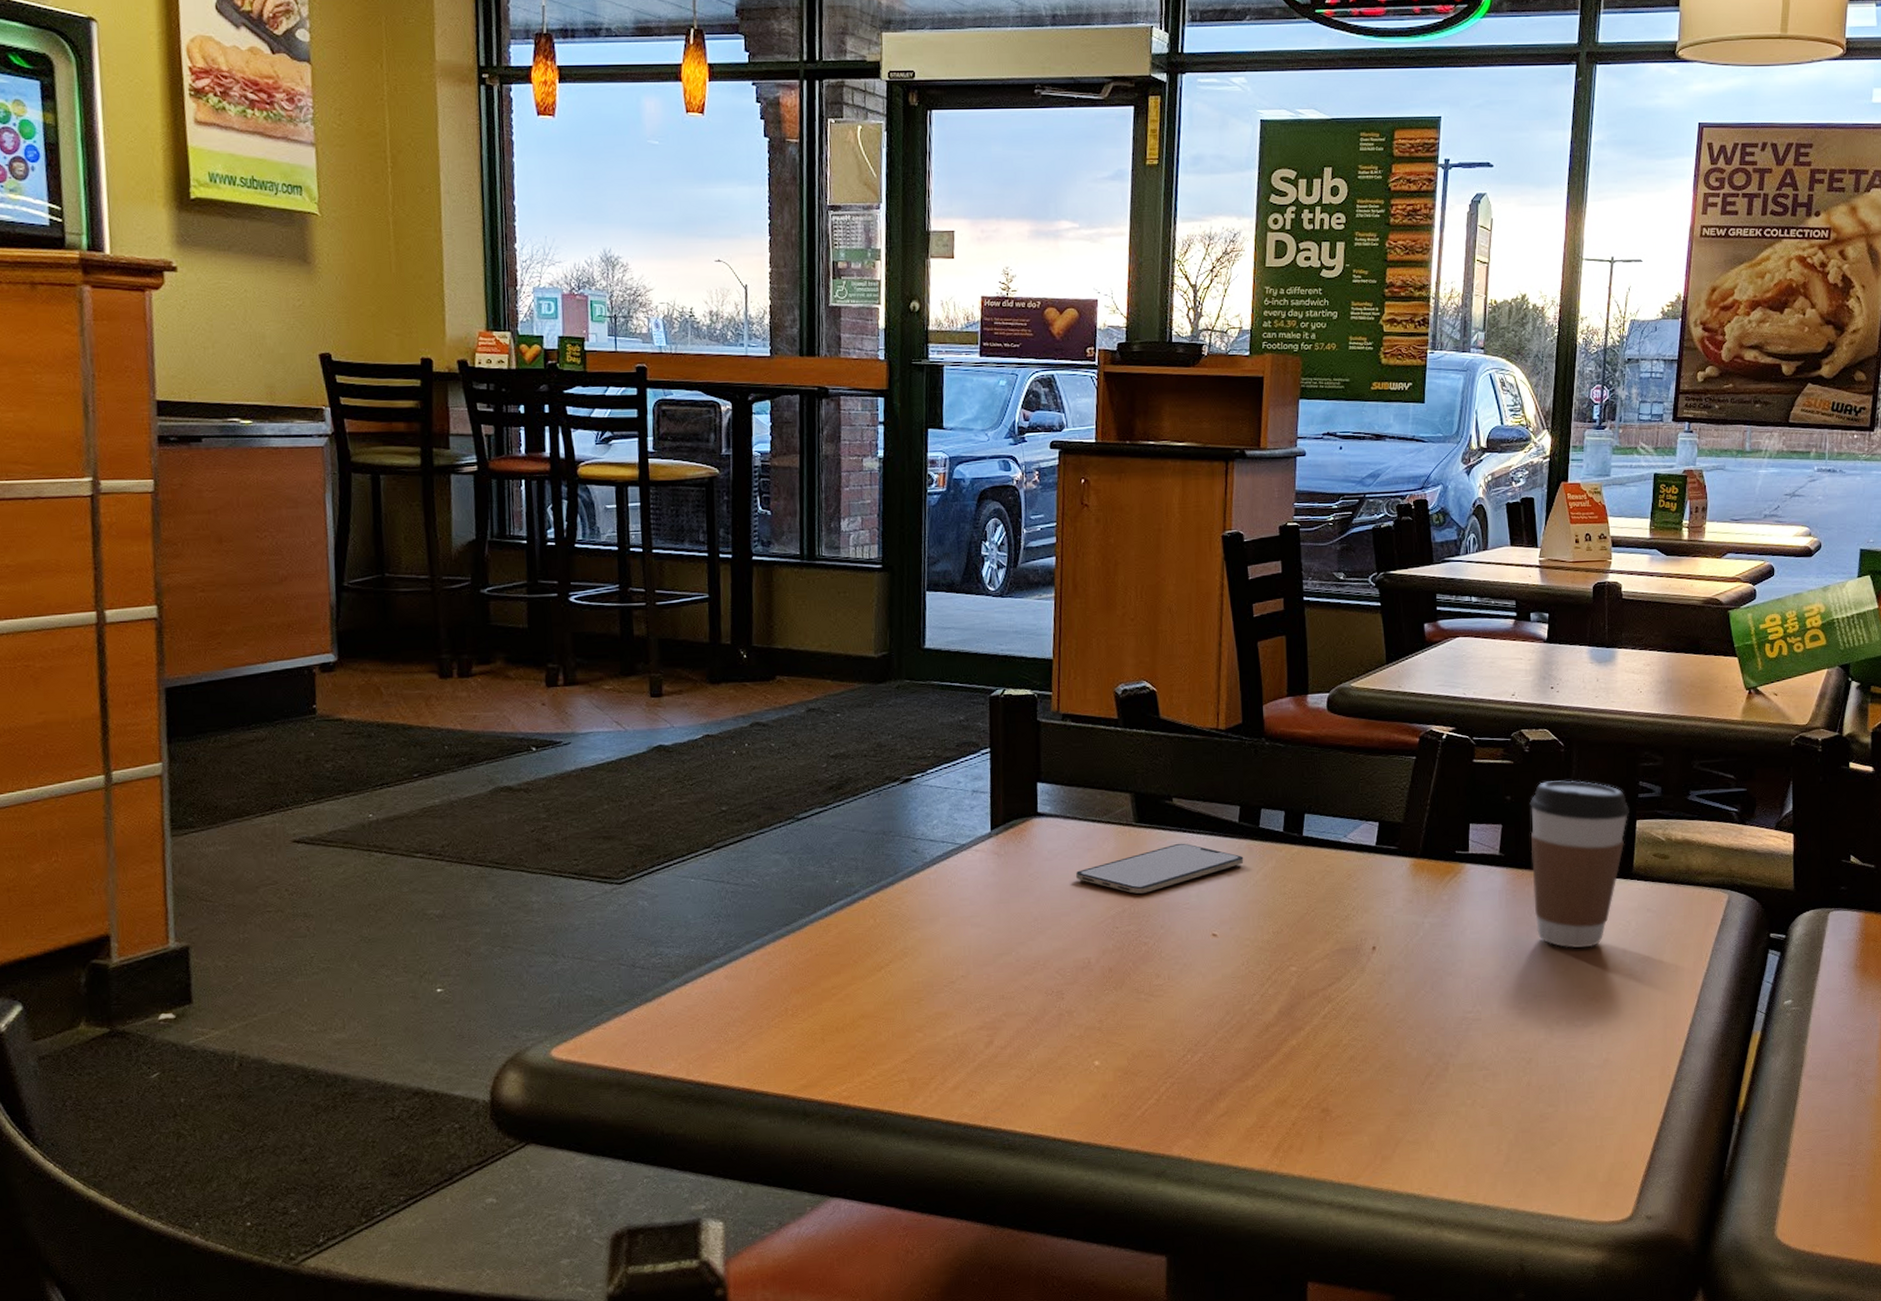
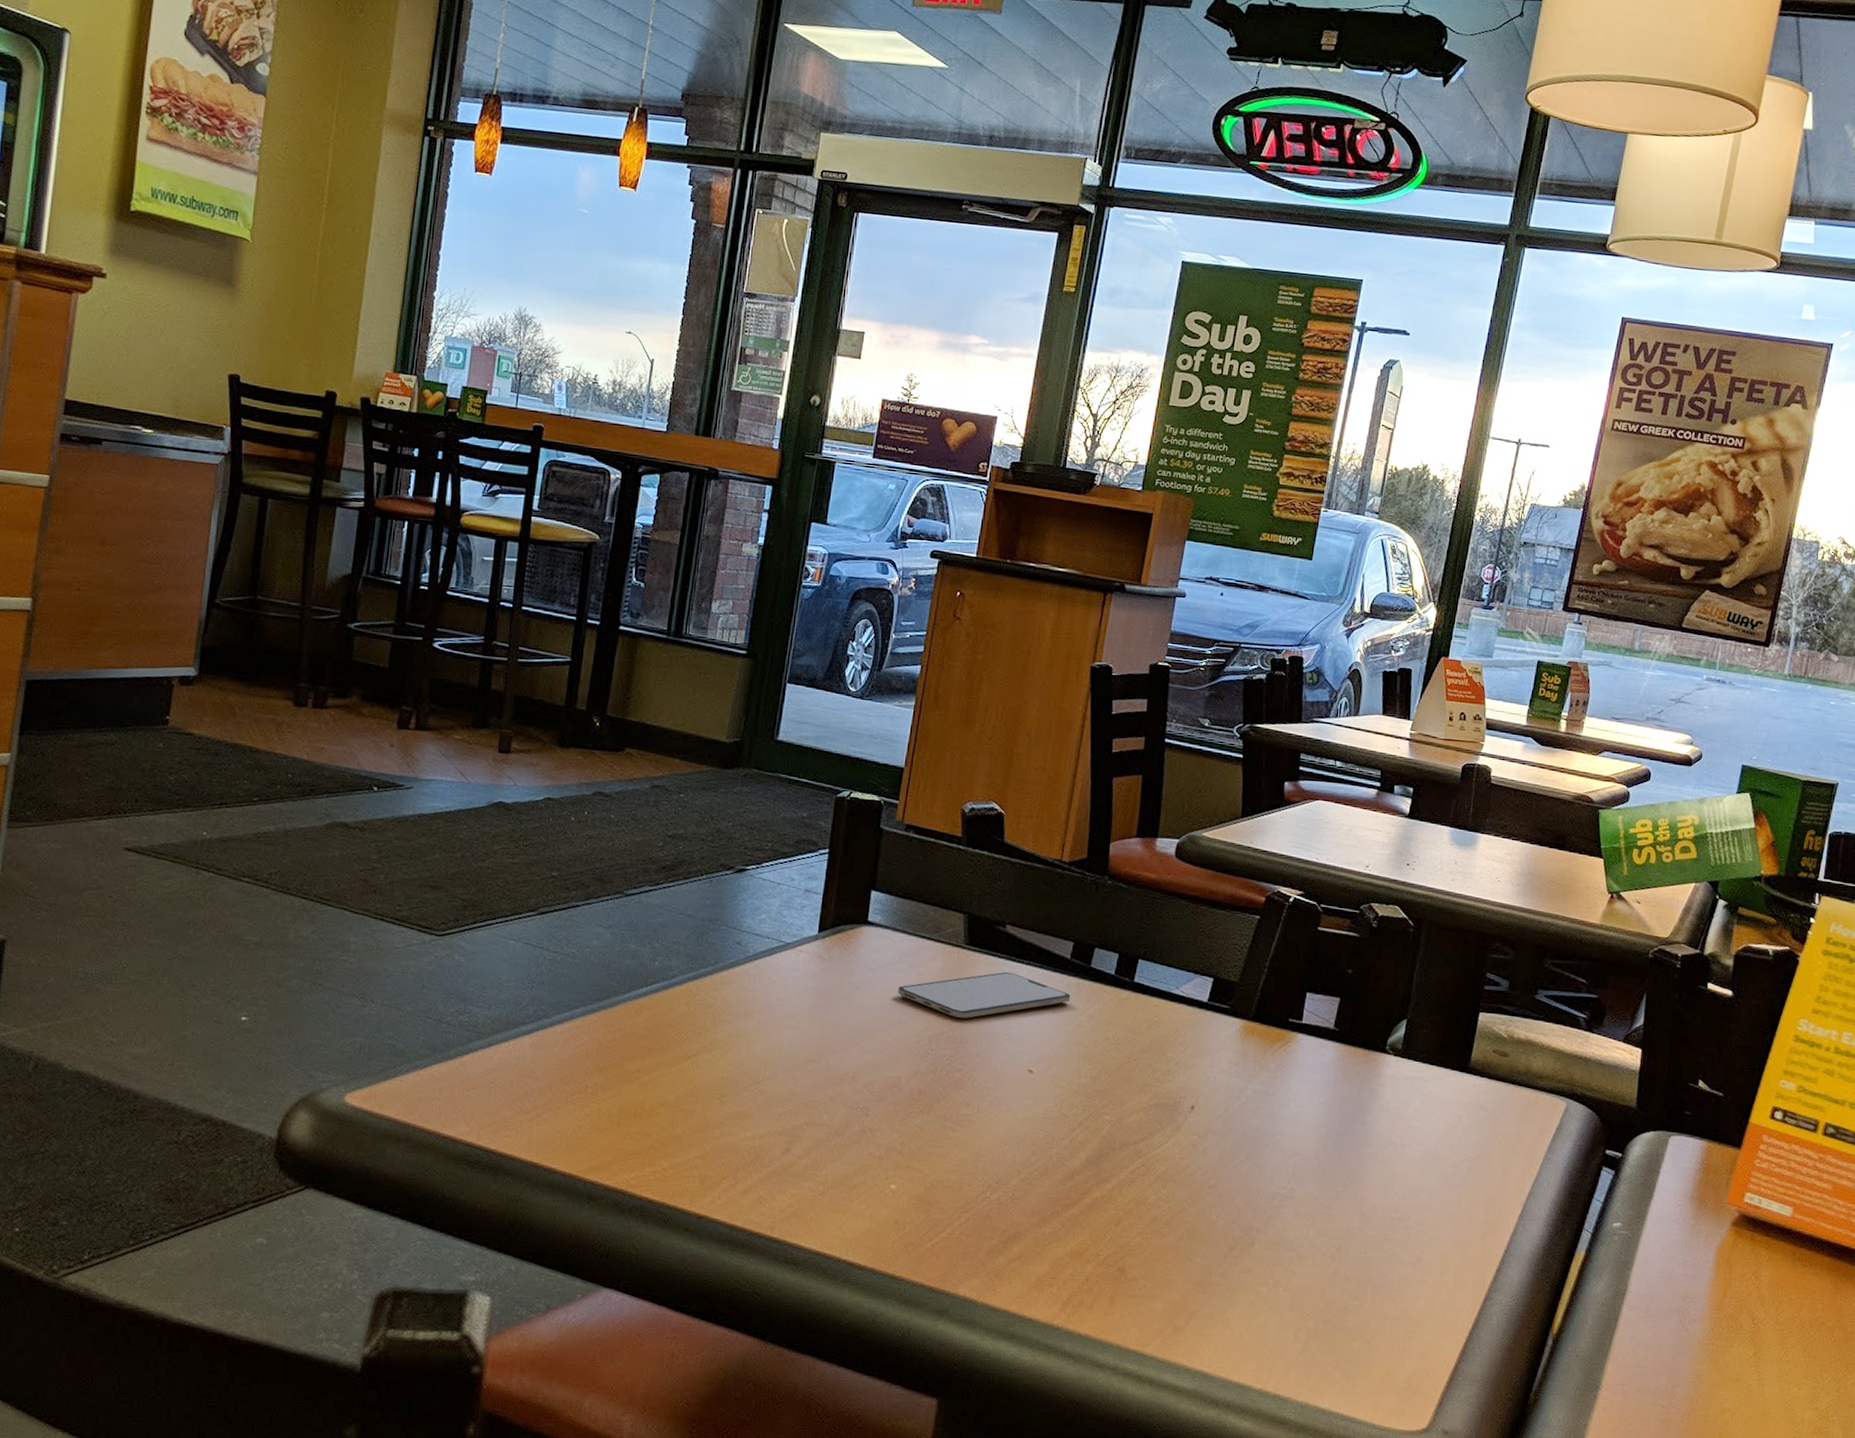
coffee cup: present [1529,780,1629,948] -> none [1362,959,1474,1139]

